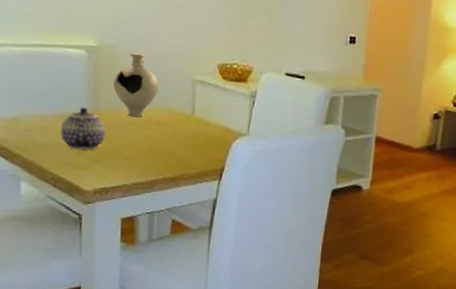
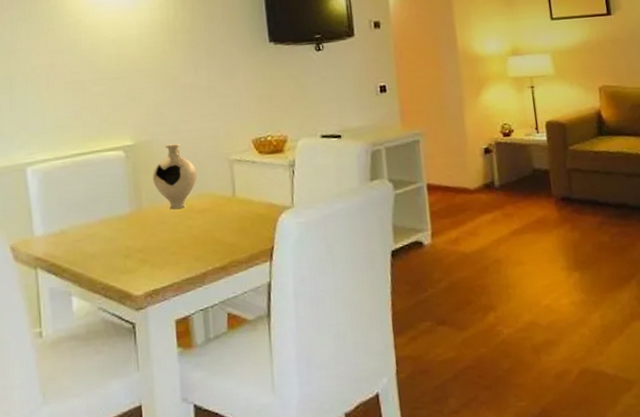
teapot: present [61,107,105,150] -> none [107,208,150,254]

